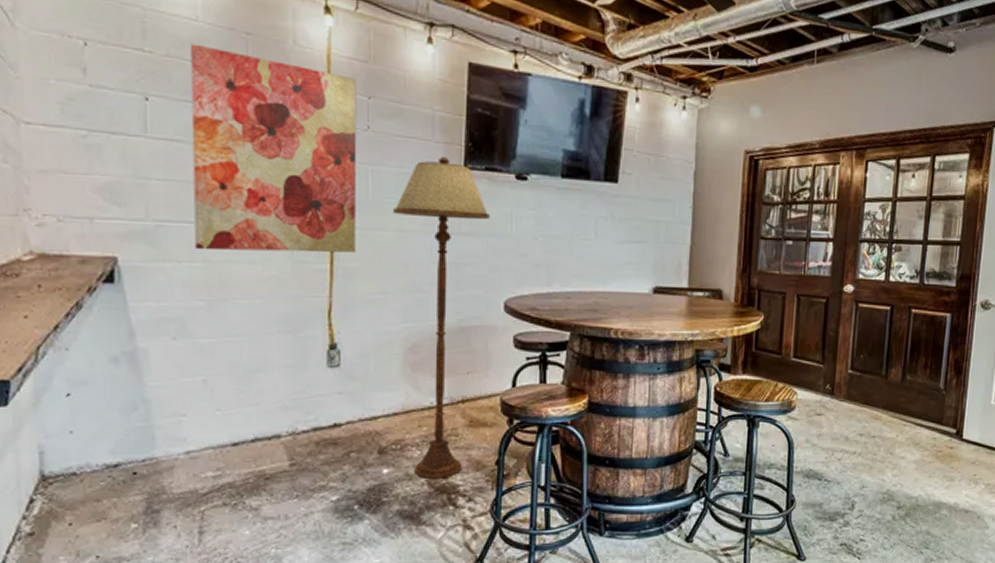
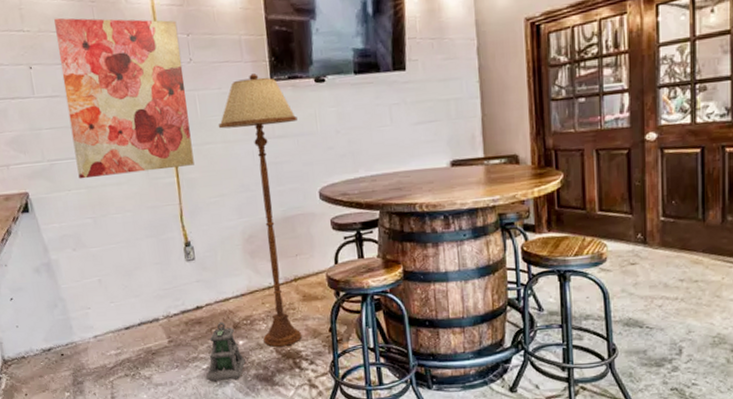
lantern: none [335,444,388,518] -> present [207,321,246,382]

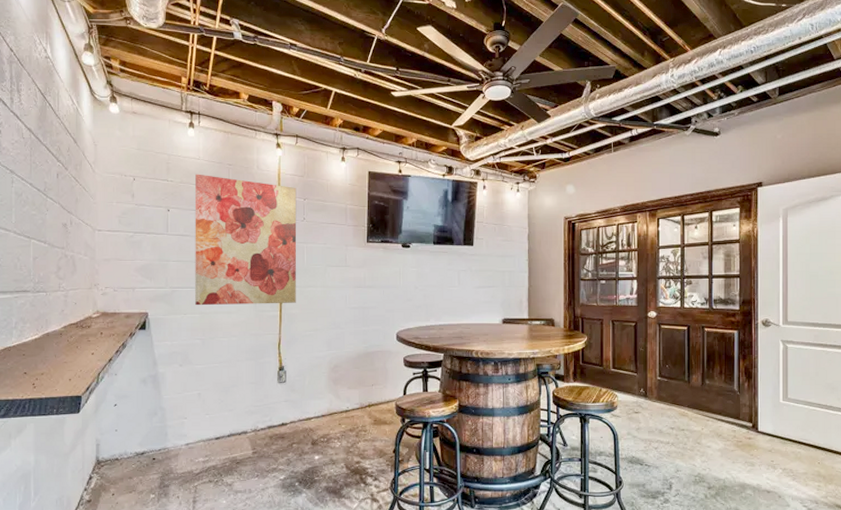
lantern: present [207,321,246,382] -> none [282,438,319,492]
floor lamp: present [218,74,301,347] -> none [320,235,385,463]

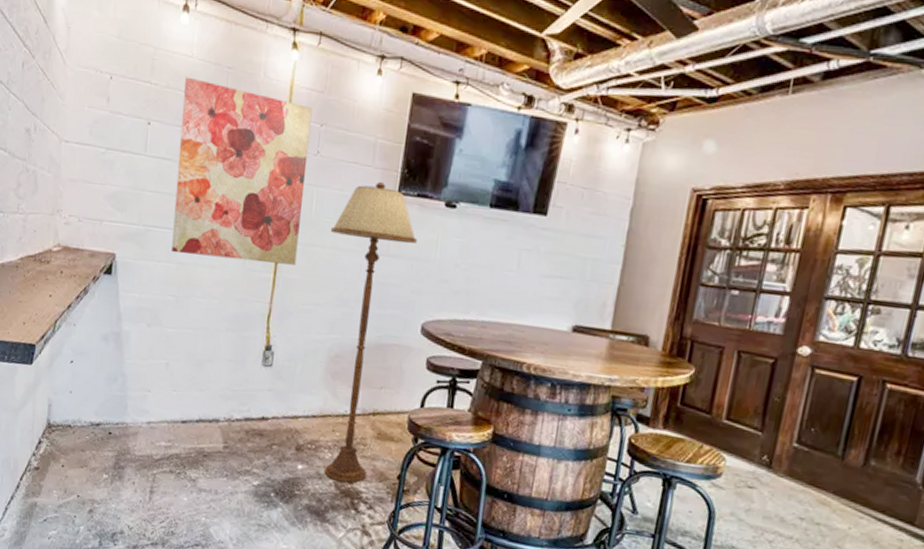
floor lamp: none [320,235,385,463] -> present [324,182,417,483]

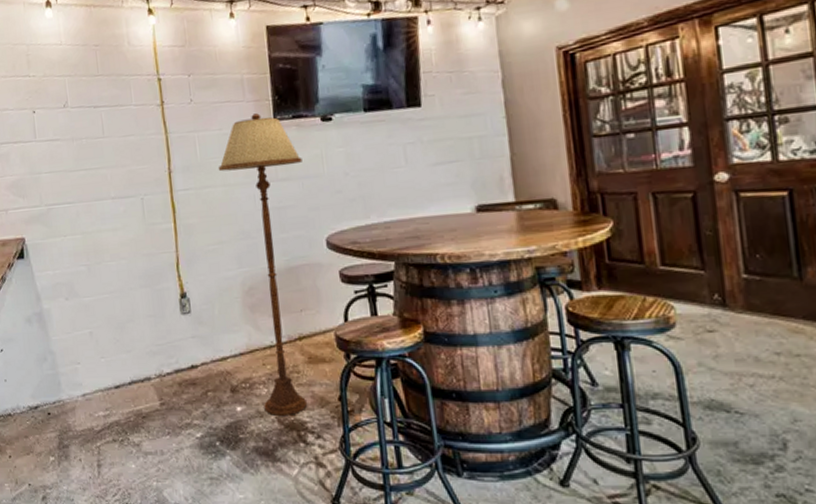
wall art: present [171,77,313,265] -> none [59,61,193,225]

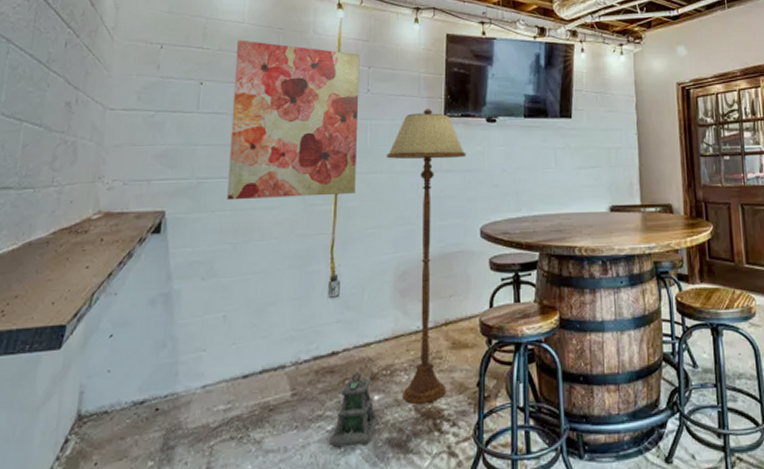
wall art: none [59,61,193,225] -> present [227,40,360,201]
lantern: none [200,383,244,453] -> present [330,371,378,448]

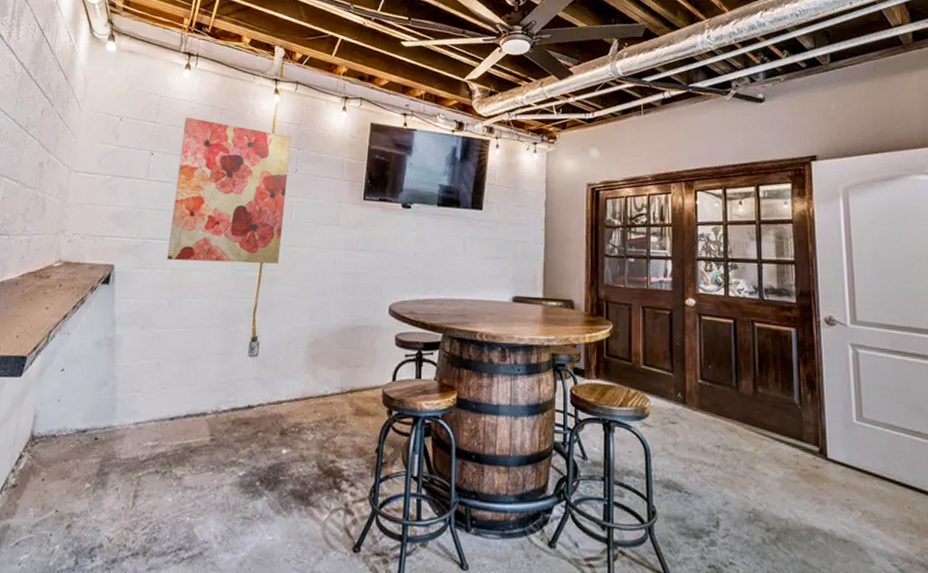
lantern: present [330,371,378,448] -> none [240,425,285,494]
floor lamp: present [386,109,466,404] -> none [307,191,381,462]

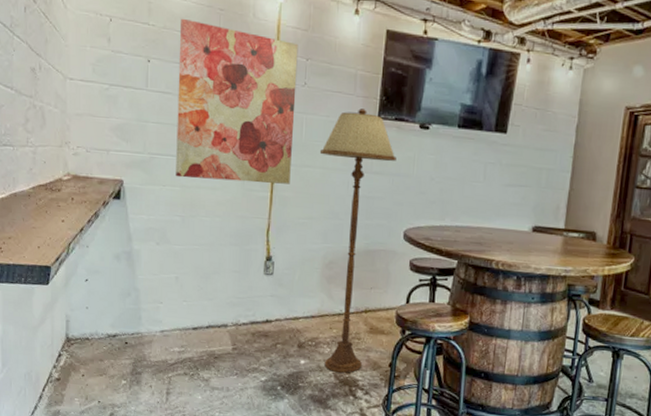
floor lamp: none [307,191,381,462] -> present [319,108,396,373]

